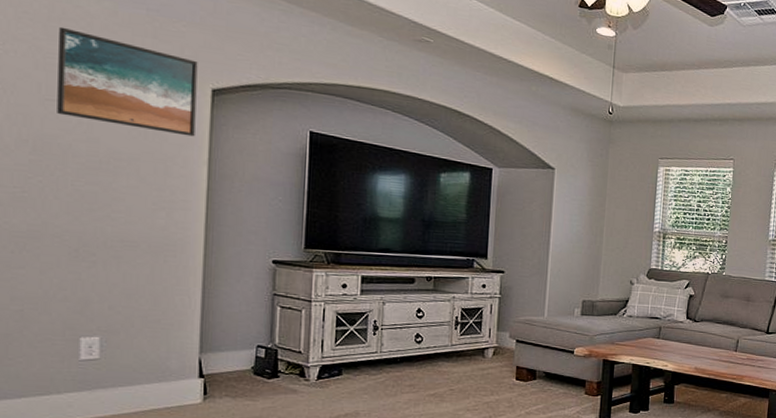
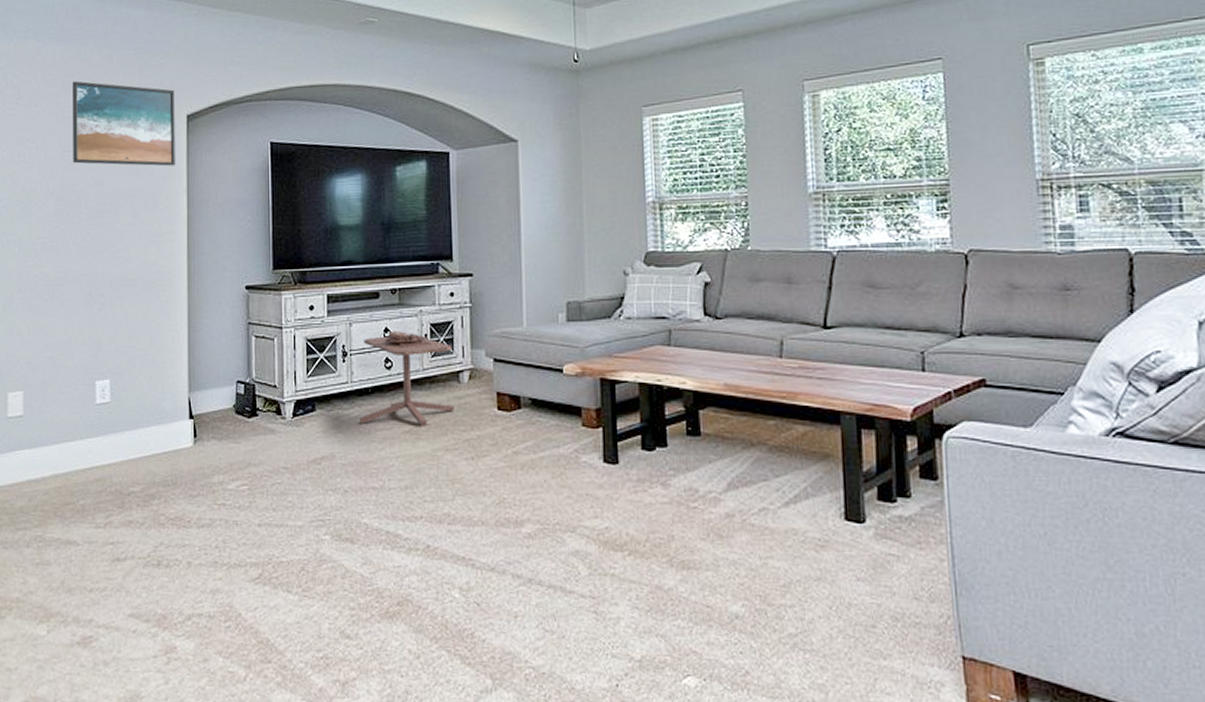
side table: none [385,312,480,392] -> present [358,331,455,427]

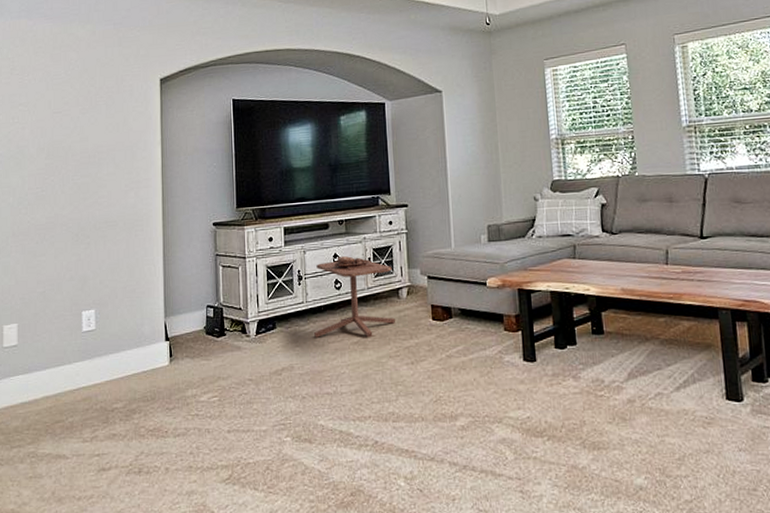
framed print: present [73,80,175,166] -> none [60,52,151,124]

